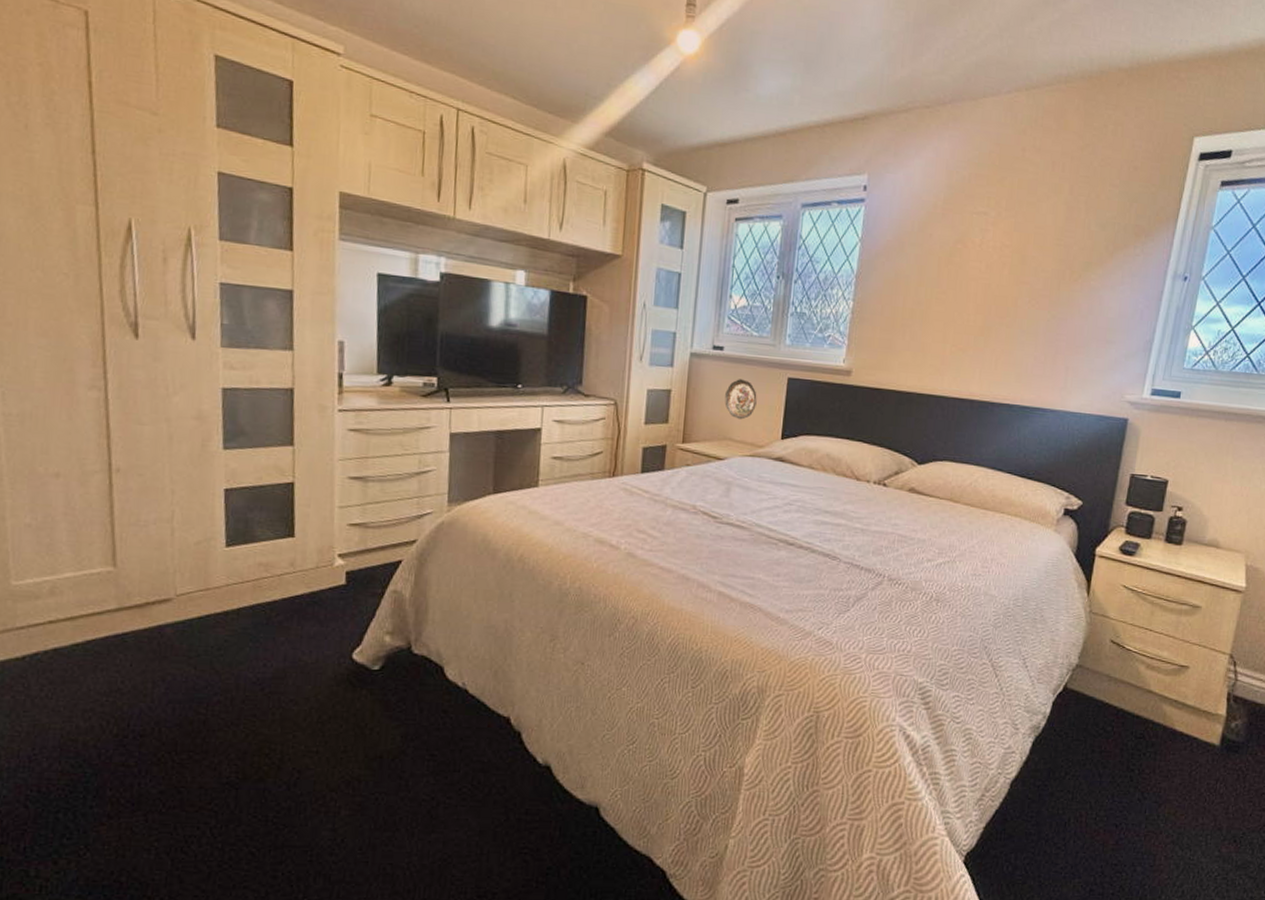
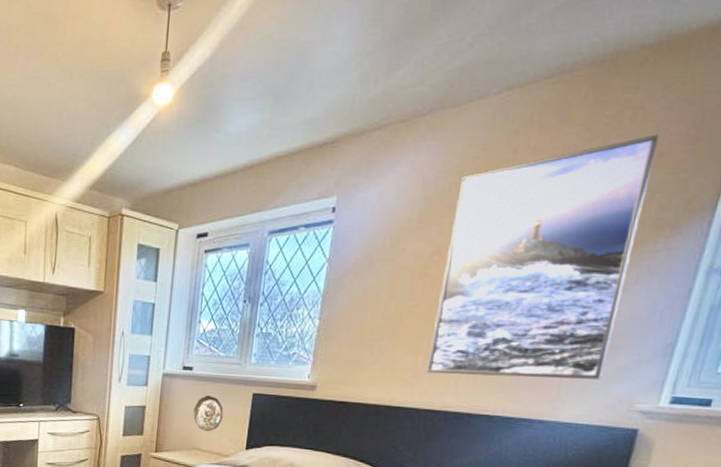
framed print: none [954,149,1134,372] -> present [426,134,659,380]

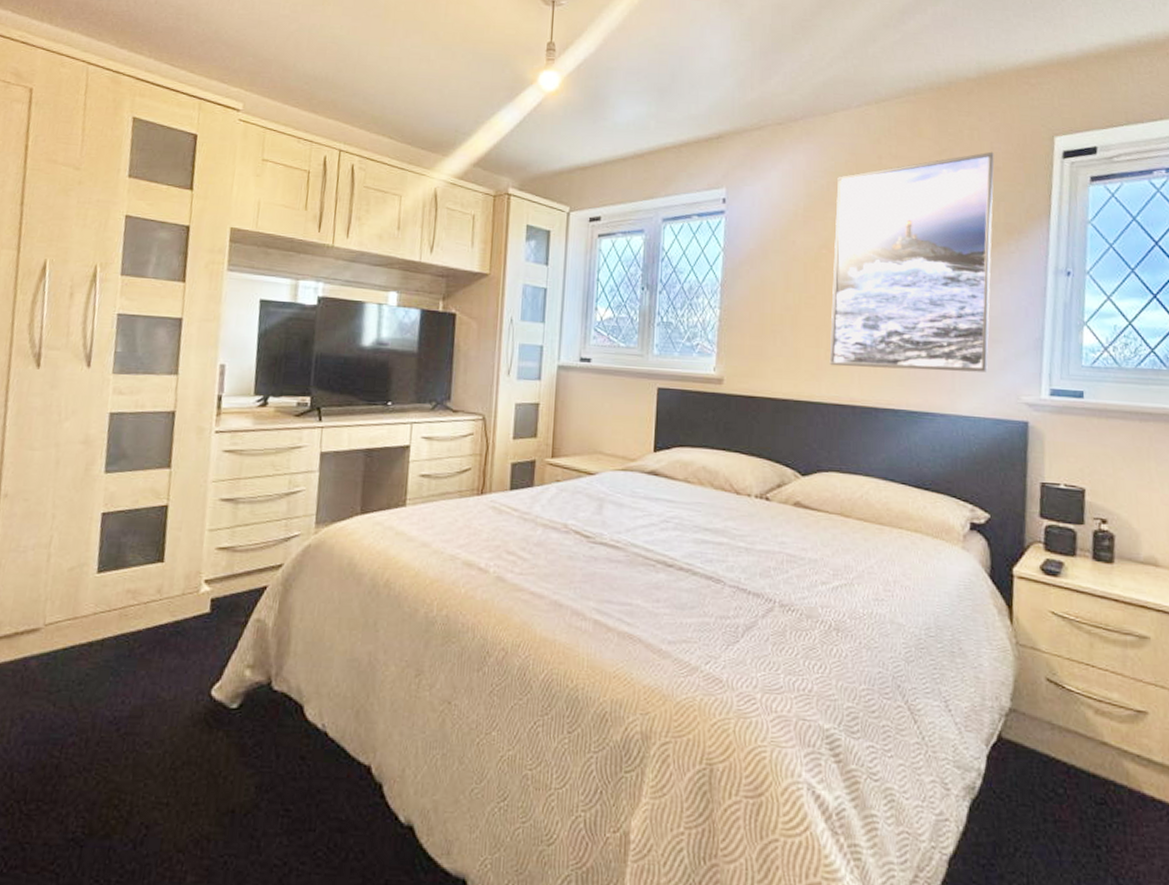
decorative plate: present [193,395,224,432] -> none [594,390,627,432]

